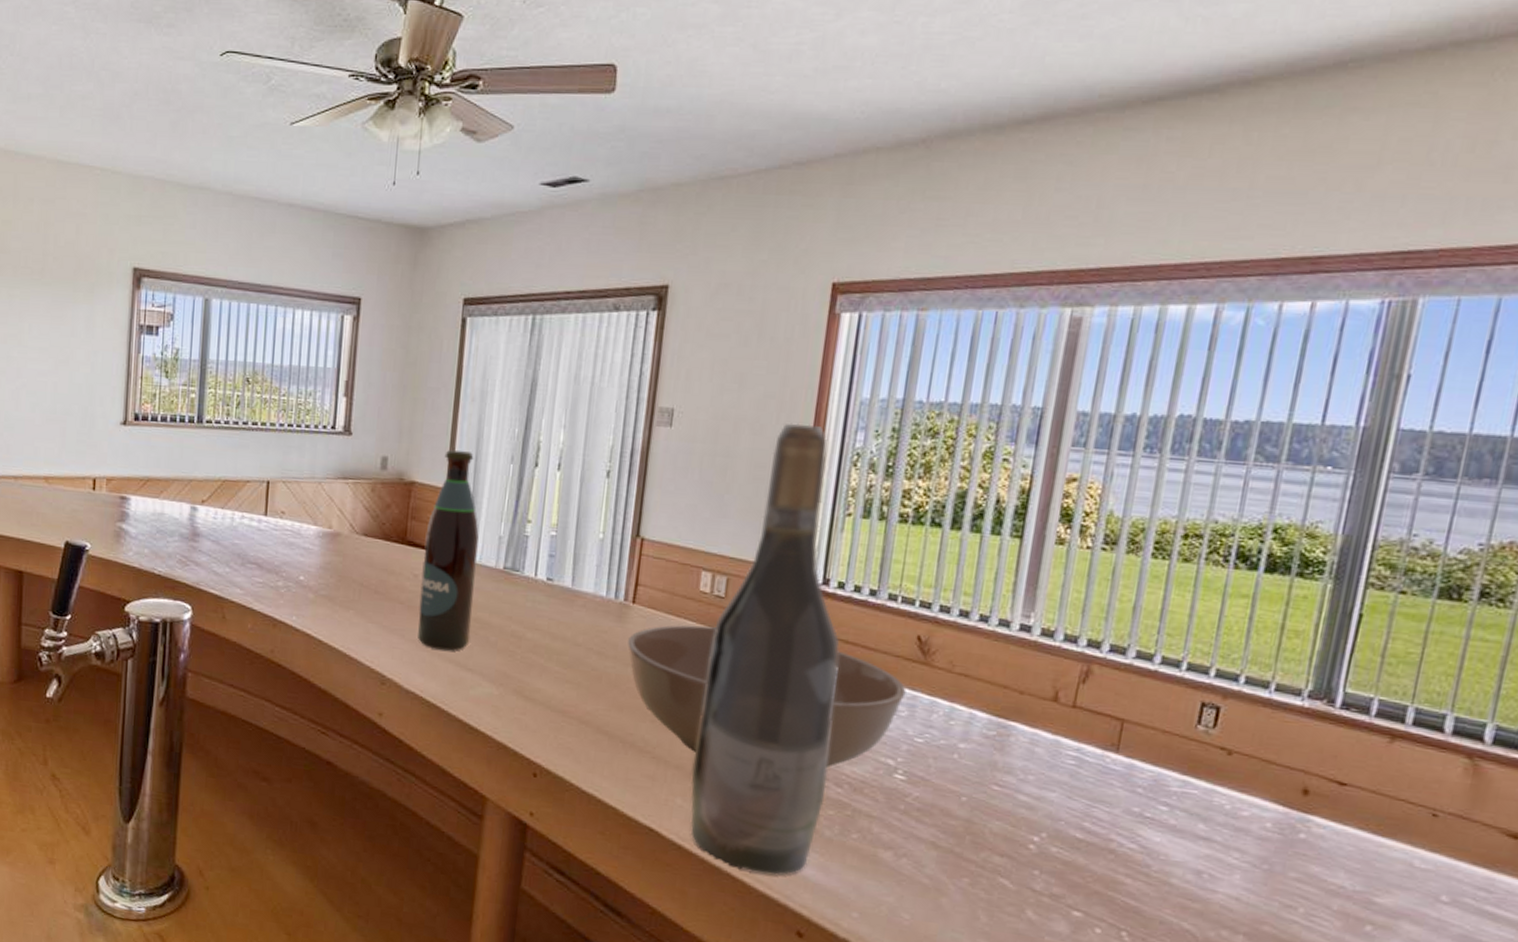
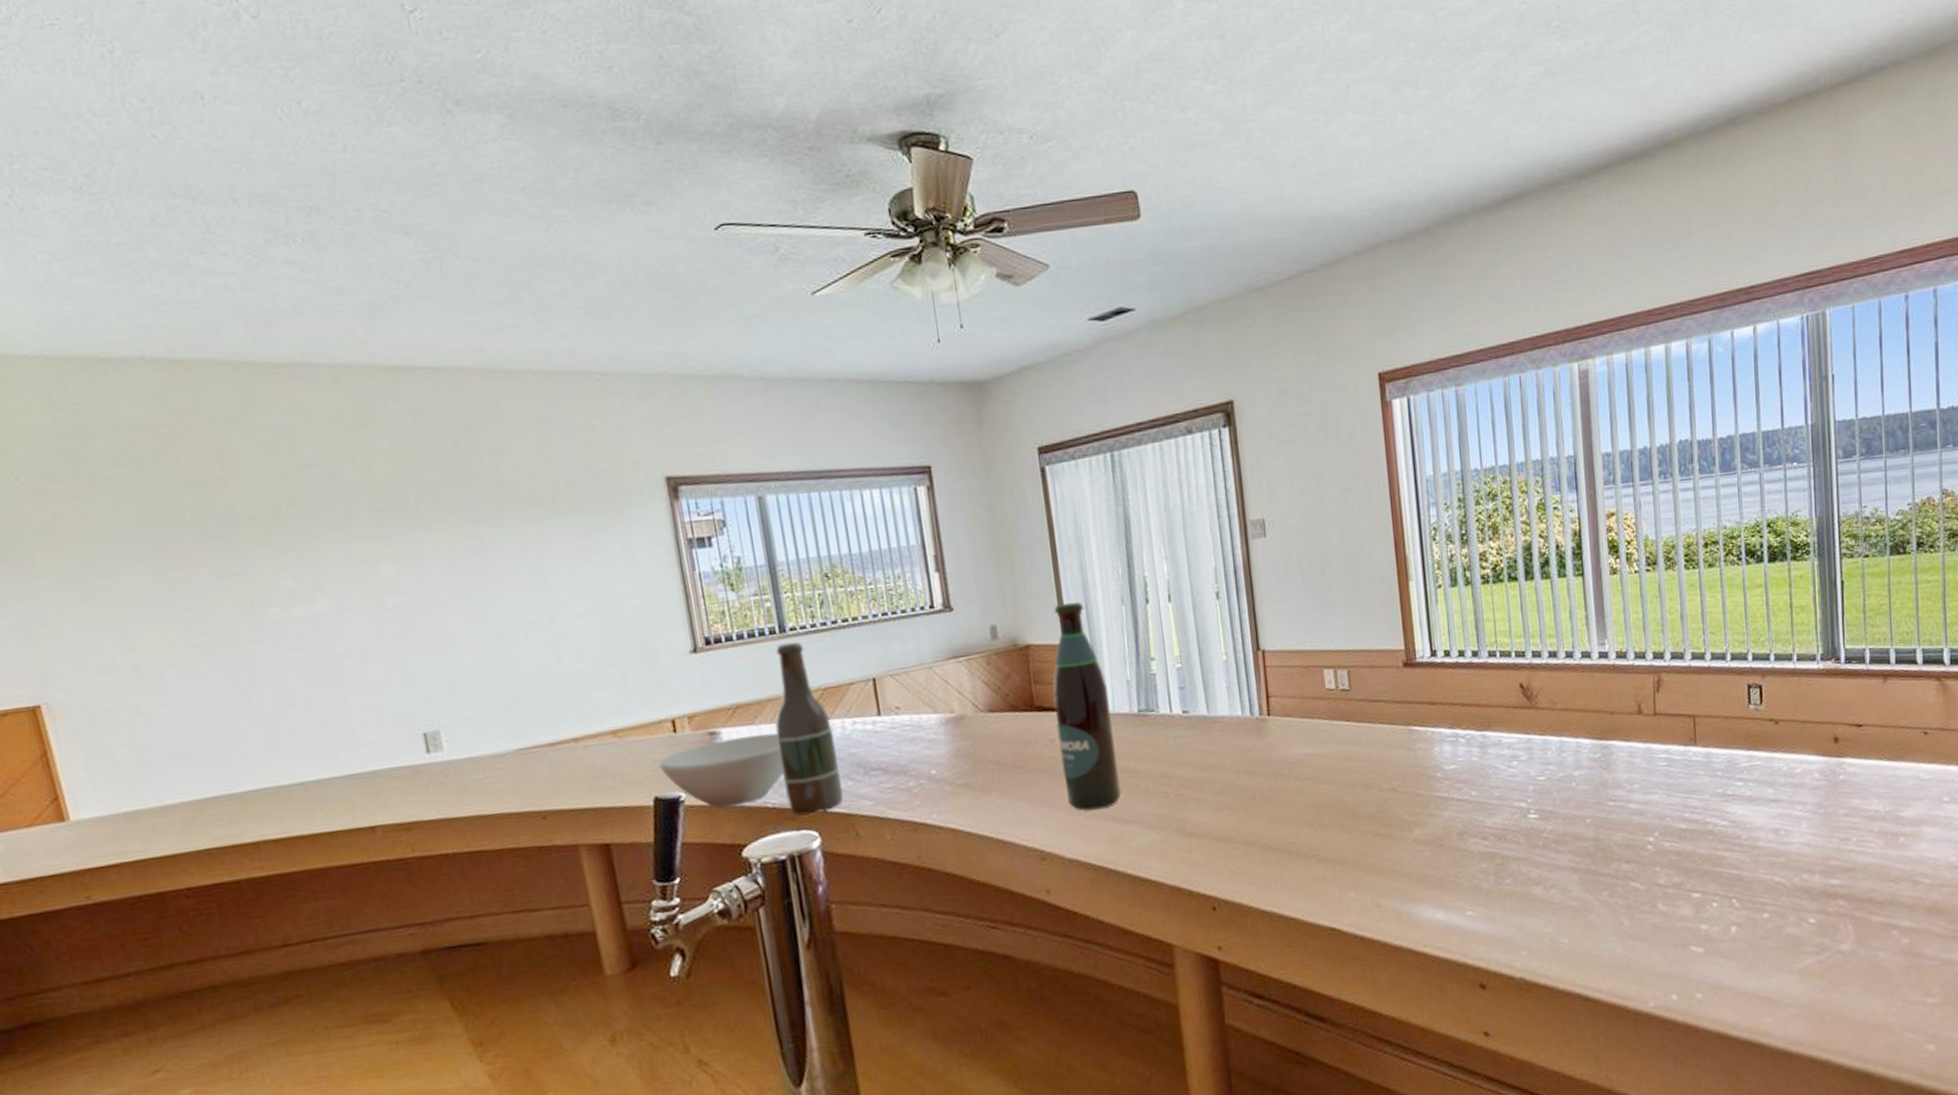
bowl: none [75,505,176,566] -> present [659,733,785,808]
beer bottle: none [171,432,224,588] -> present [774,641,843,814]
bowl: present [627,625,906,768] -> none [1272,714,1522,844]
wine bottle: present [690,423,840,875] -> none [1347,509,1476,941]

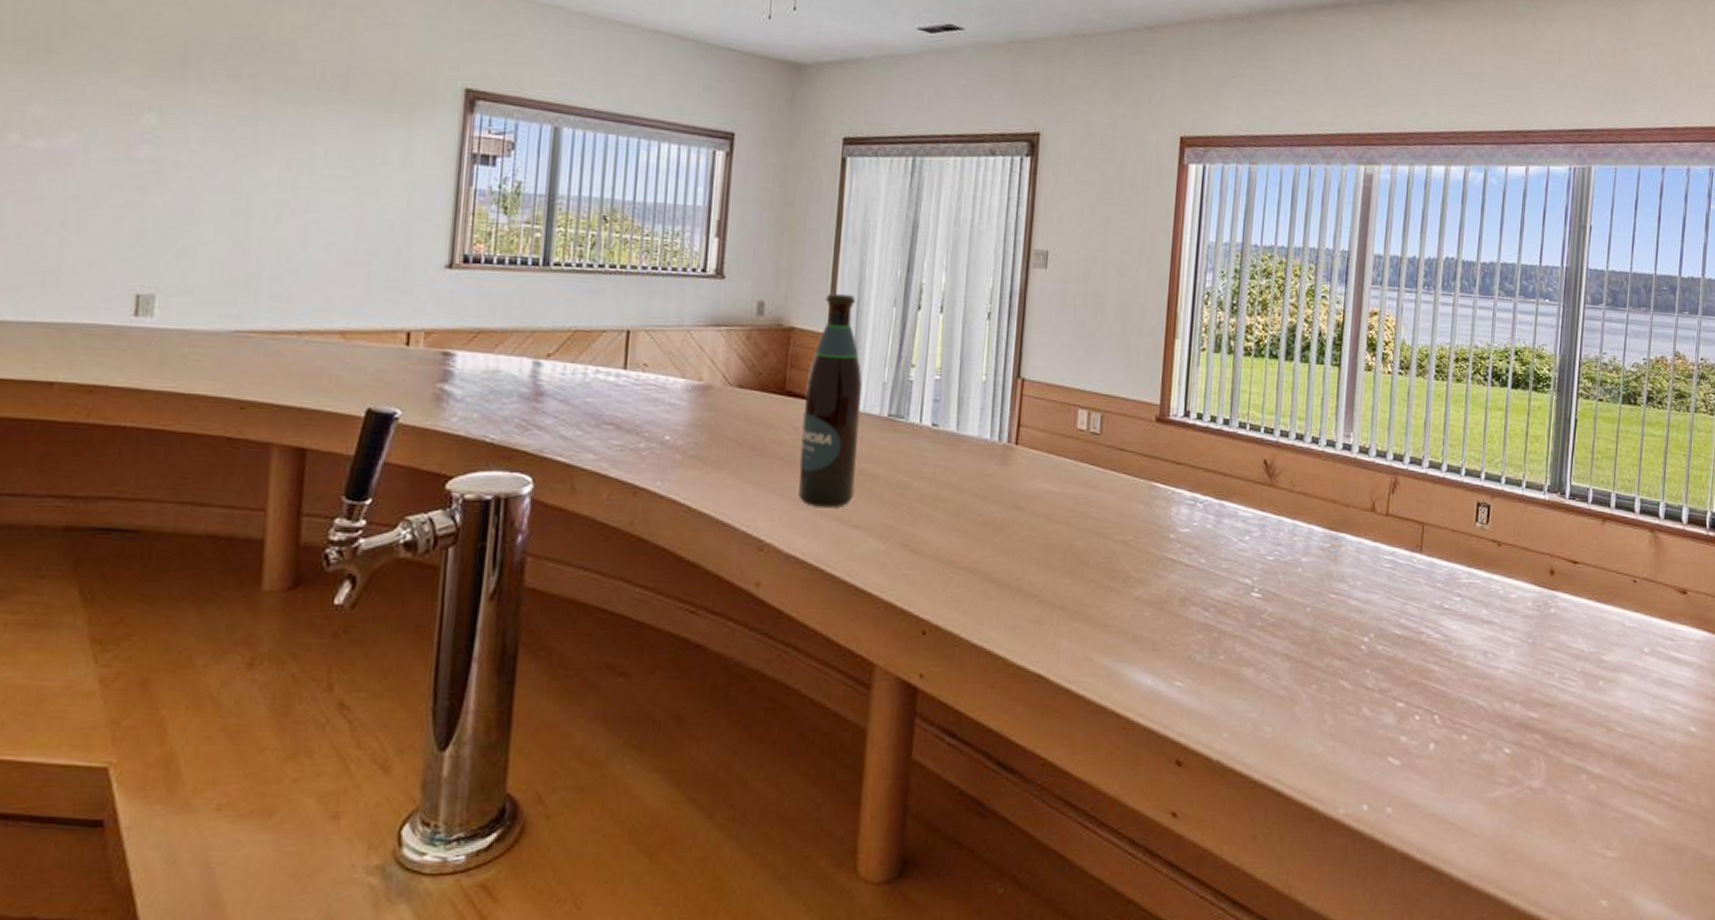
bowl: present [659,733,785,808] -> none [381,363,514,434]
beer bottle: present [774,641,843,814] -> none [507,276,574,456]

